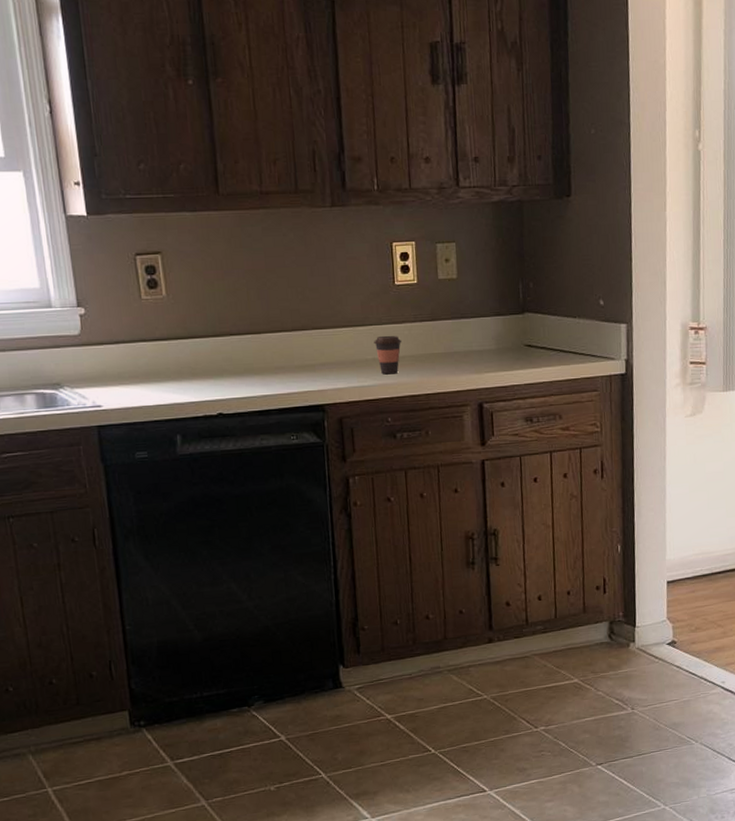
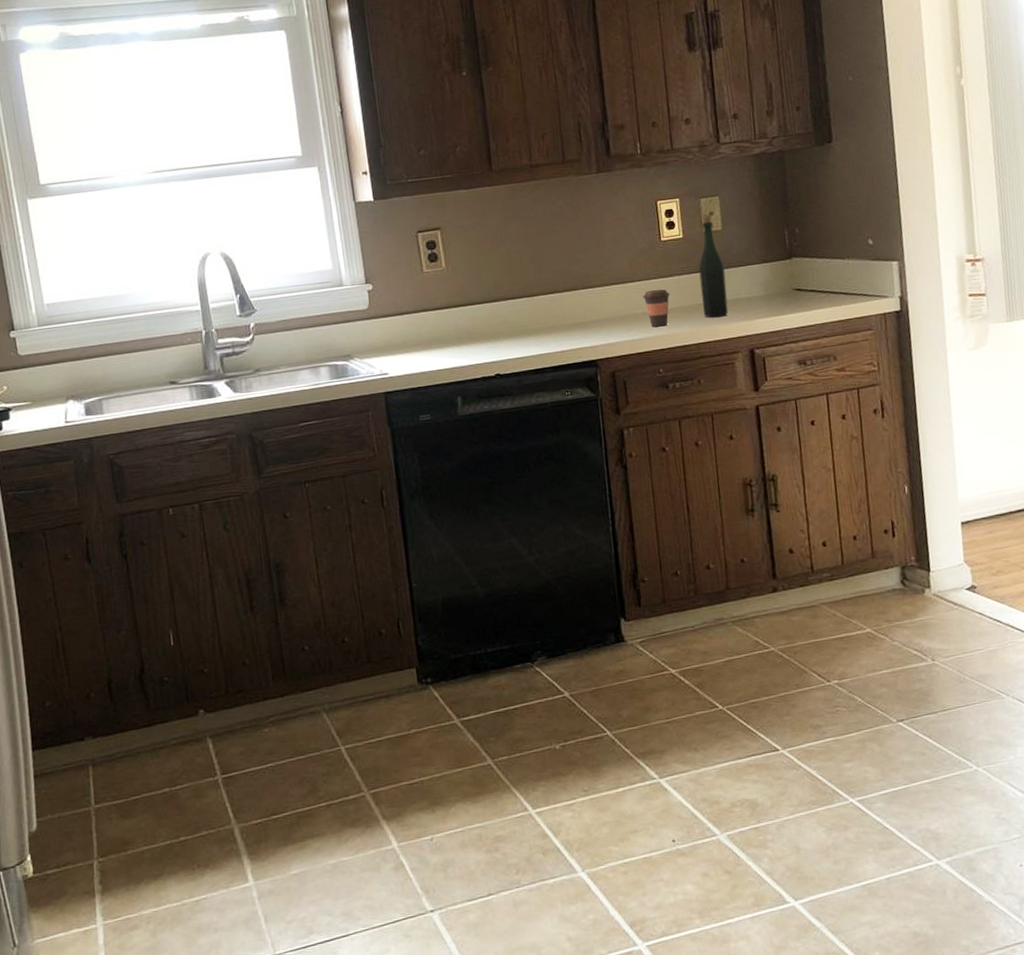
bottle: none [431,260,460,369] -> present [698,213,729,318]

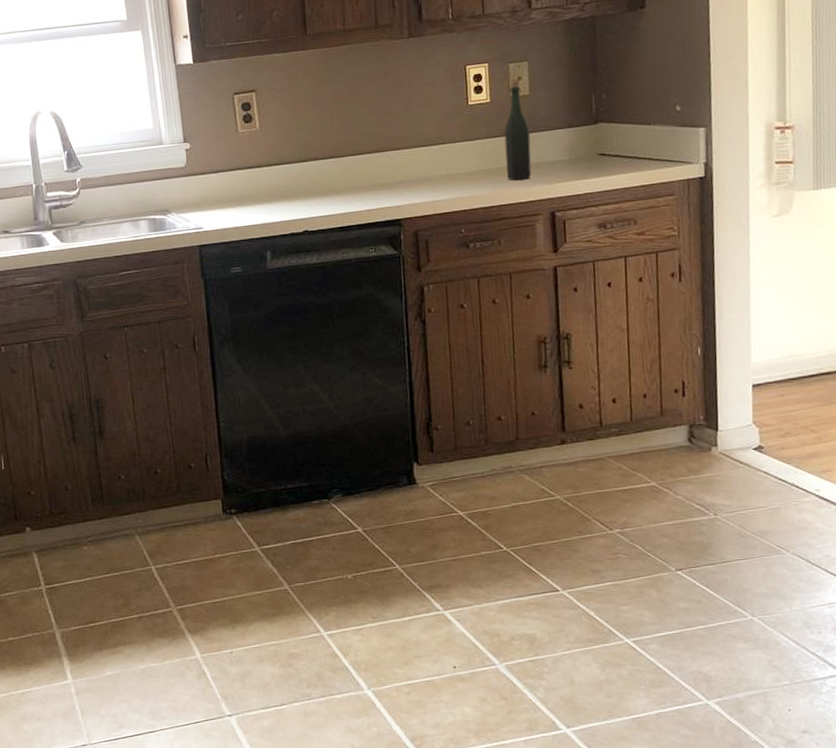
coffee cup: present [643,289,671,328] -> none [448,152,476,189]

